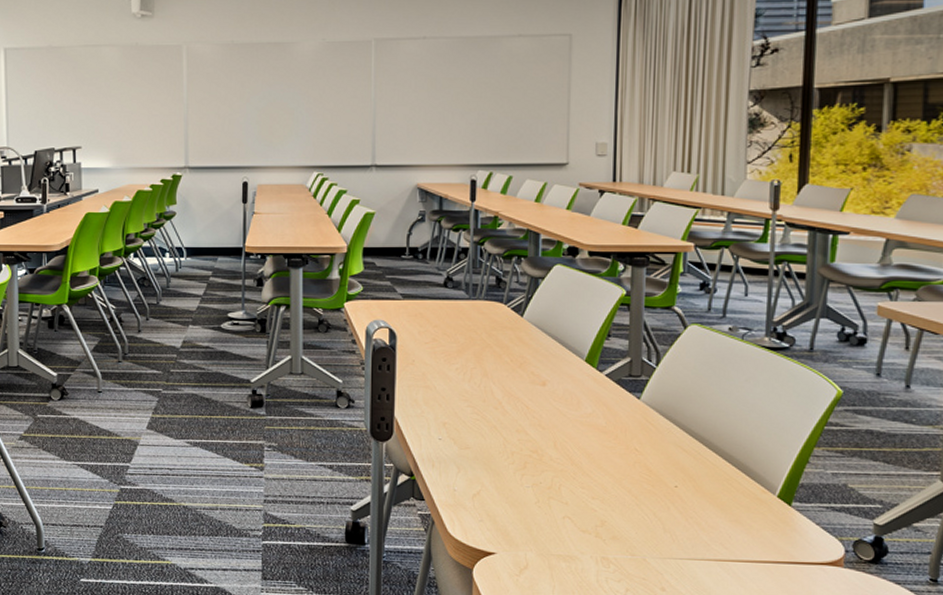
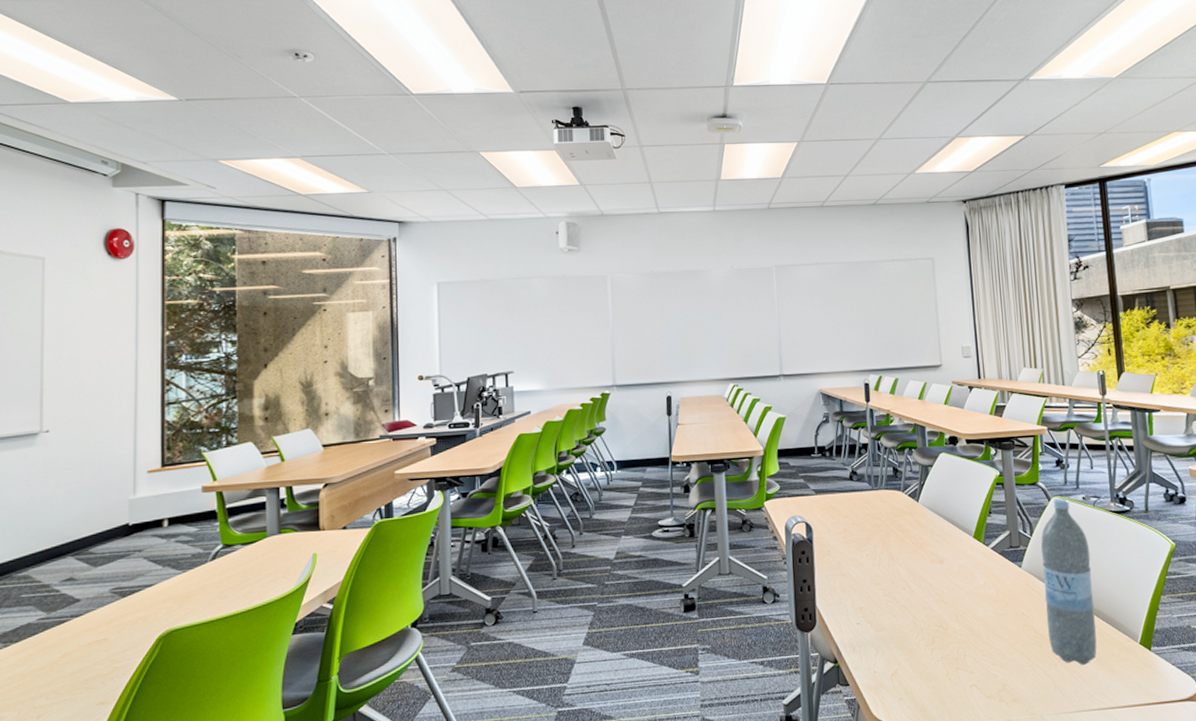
water bottle: none [663,327,729,511] -> present [1040,498,1097,665]

